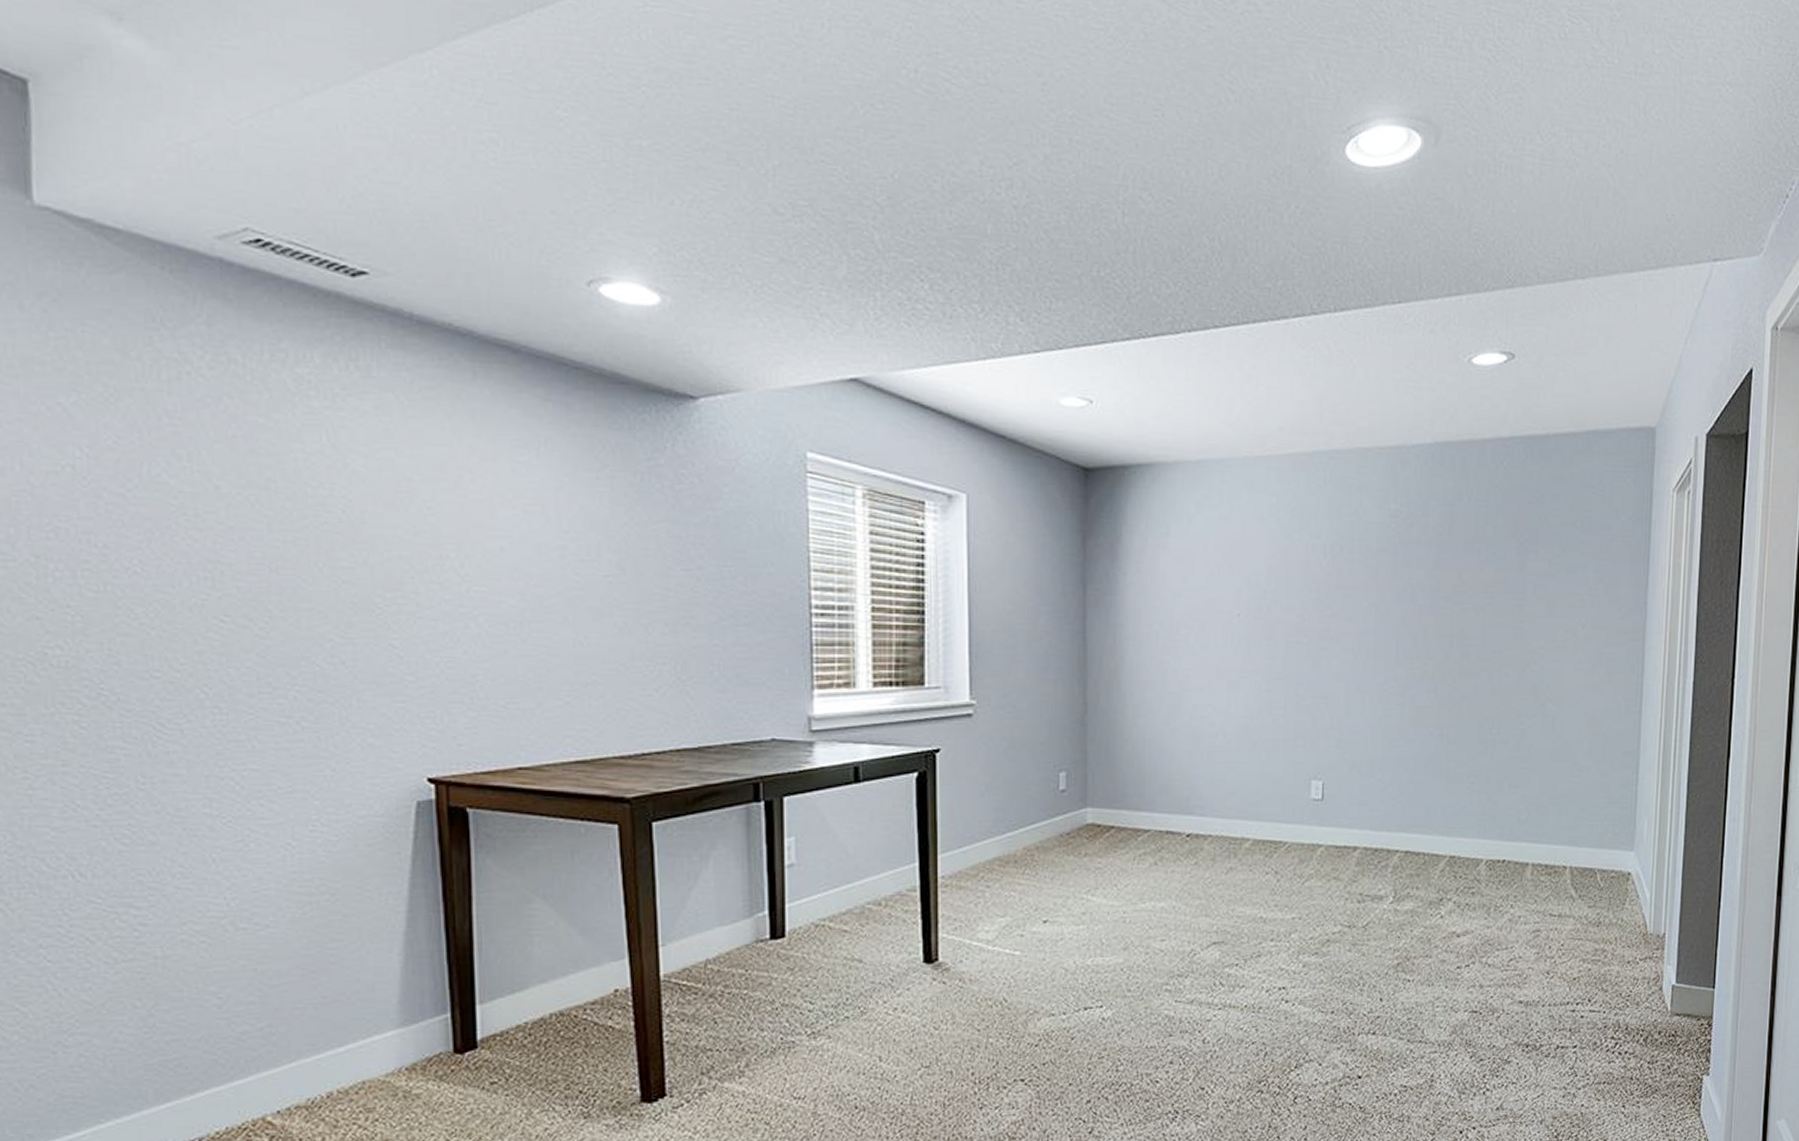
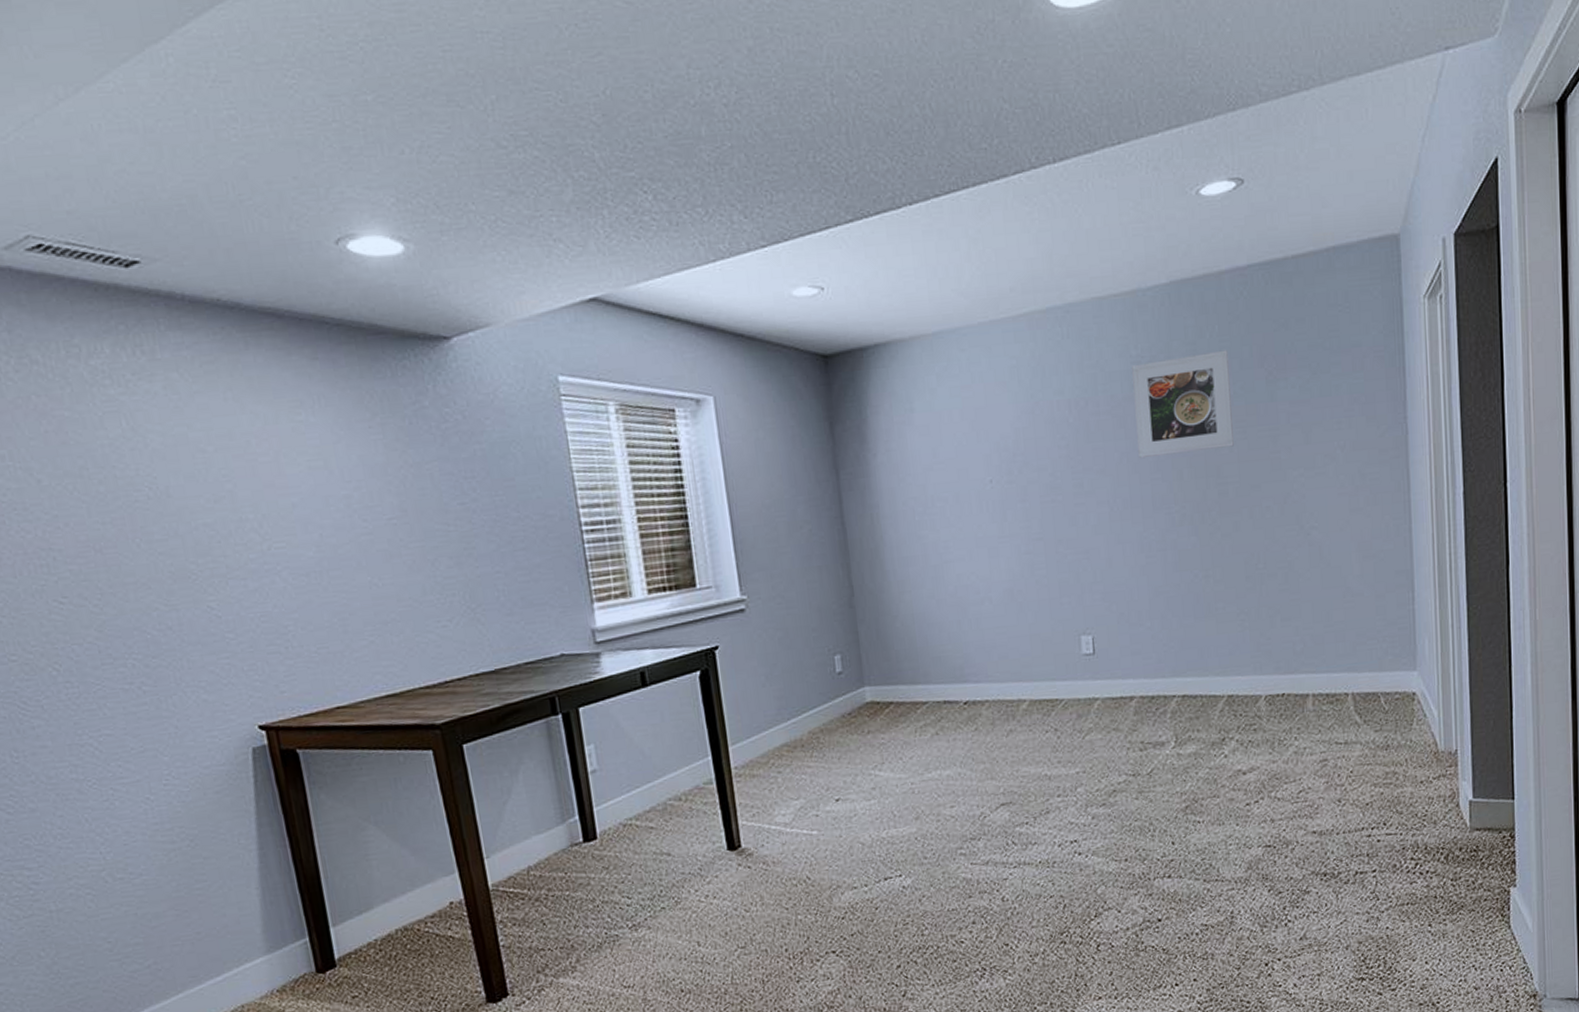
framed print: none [1387,515,1483,611] -> present [1132,350,1234,459]

